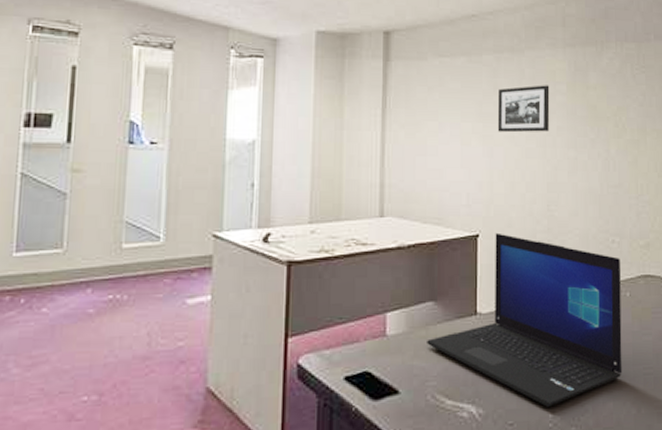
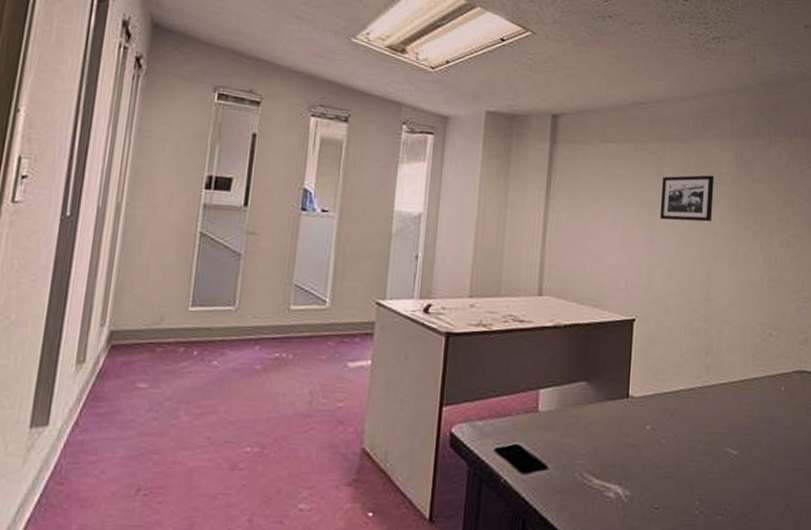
laptop: present [427,232,623,407] -> none [578,318,777,494]

